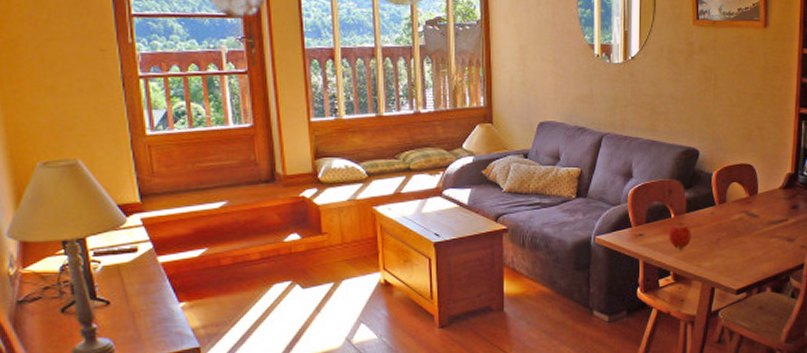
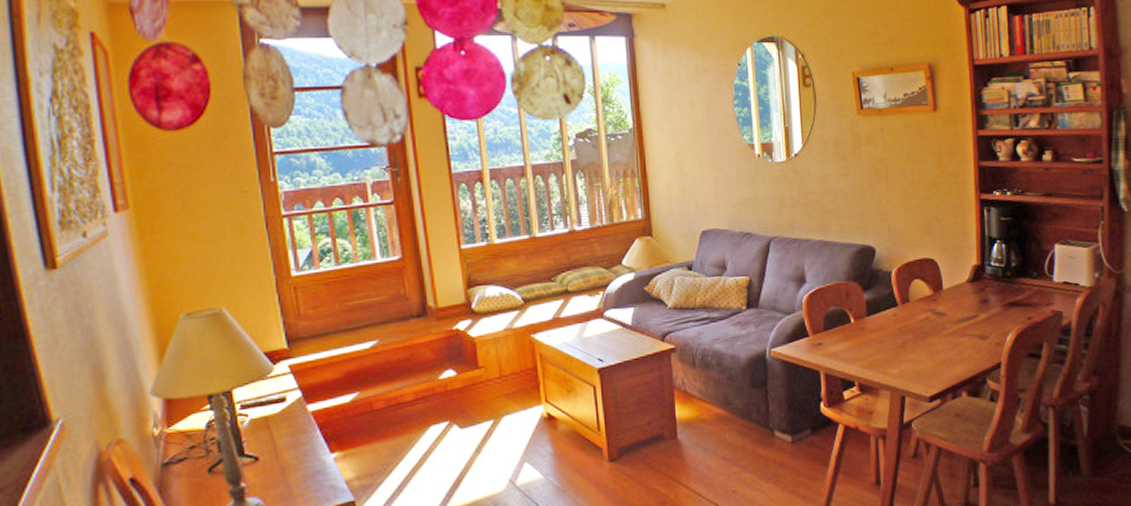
apple: present [668,224,691,248] -> none [849,329,875,356]

